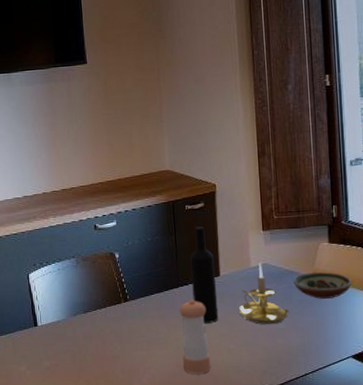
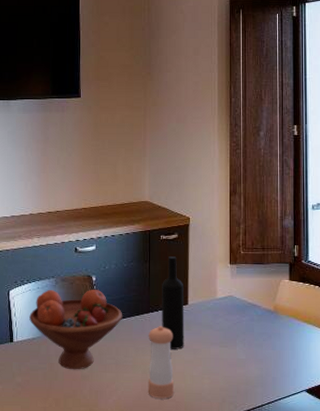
fruit bowl: none [52,266,151,351] -> present [29,289,123,370]
candle holder: present [239,262,289,324] -> none [204,294,250,354]
decorative bowl: present [293,272,352,299] -> none [255,307,309,333]

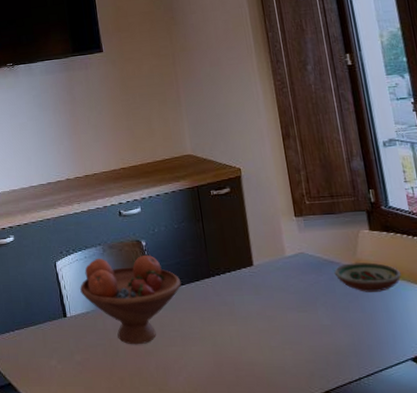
pepper shaker: present [148,326,174,399] -> none [212,291,252,374]
wine bottle: present [162,256,184,349] -> none [220,213,256,317]
decorative bowl: none [255,307,309,333] -> present [334,262,401,292]

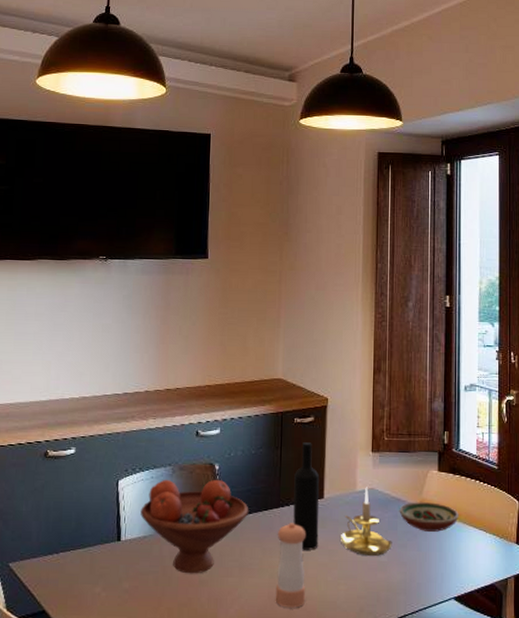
pepper shaker: none [212,291,252,374] -> present [275,523,306,608]
wine bottle: none [220,213,256,317] -> present [293,442,320,550]
candle holder: none [277,251,333,320] -> present [341,487,392,556]

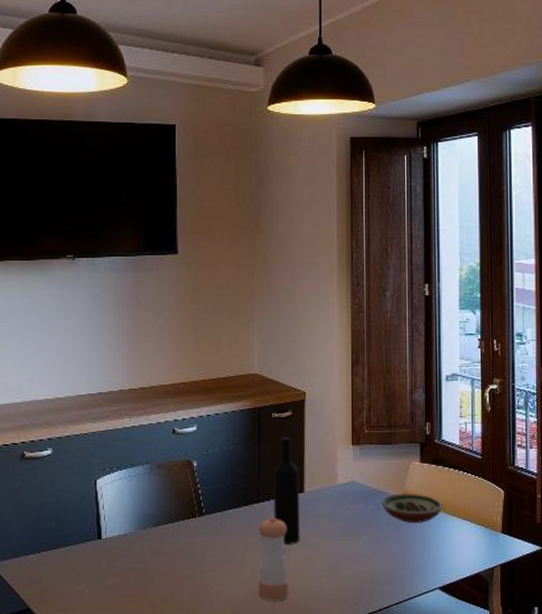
fruit bowl: present [140,479,249,574] -> none [120,476,229,570]
candle holder: present [341,487,392,556] -> none [323,480,375,548]

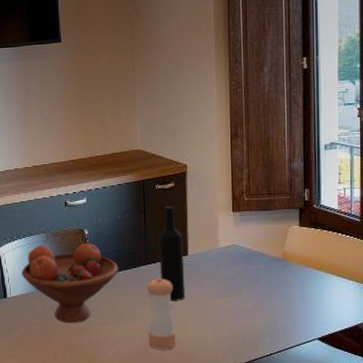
fruit bowl: none [120,476,229,570] -> present [21,242,119,323]
decorative bowl: present [381,494,443,523] -> none [261,255,321,281]

